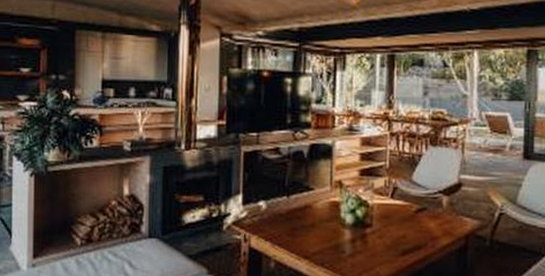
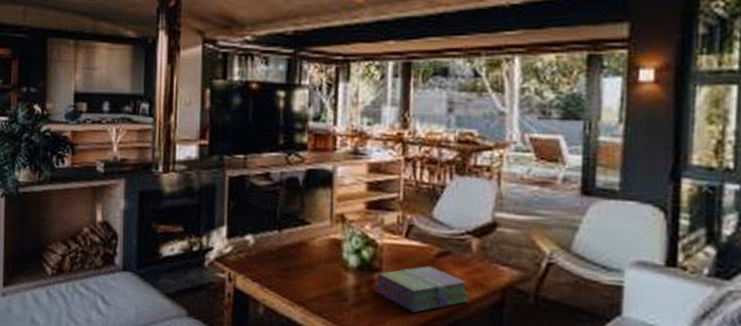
stack of books: none [366,220,441,259] -> present [374,266,470,313]

